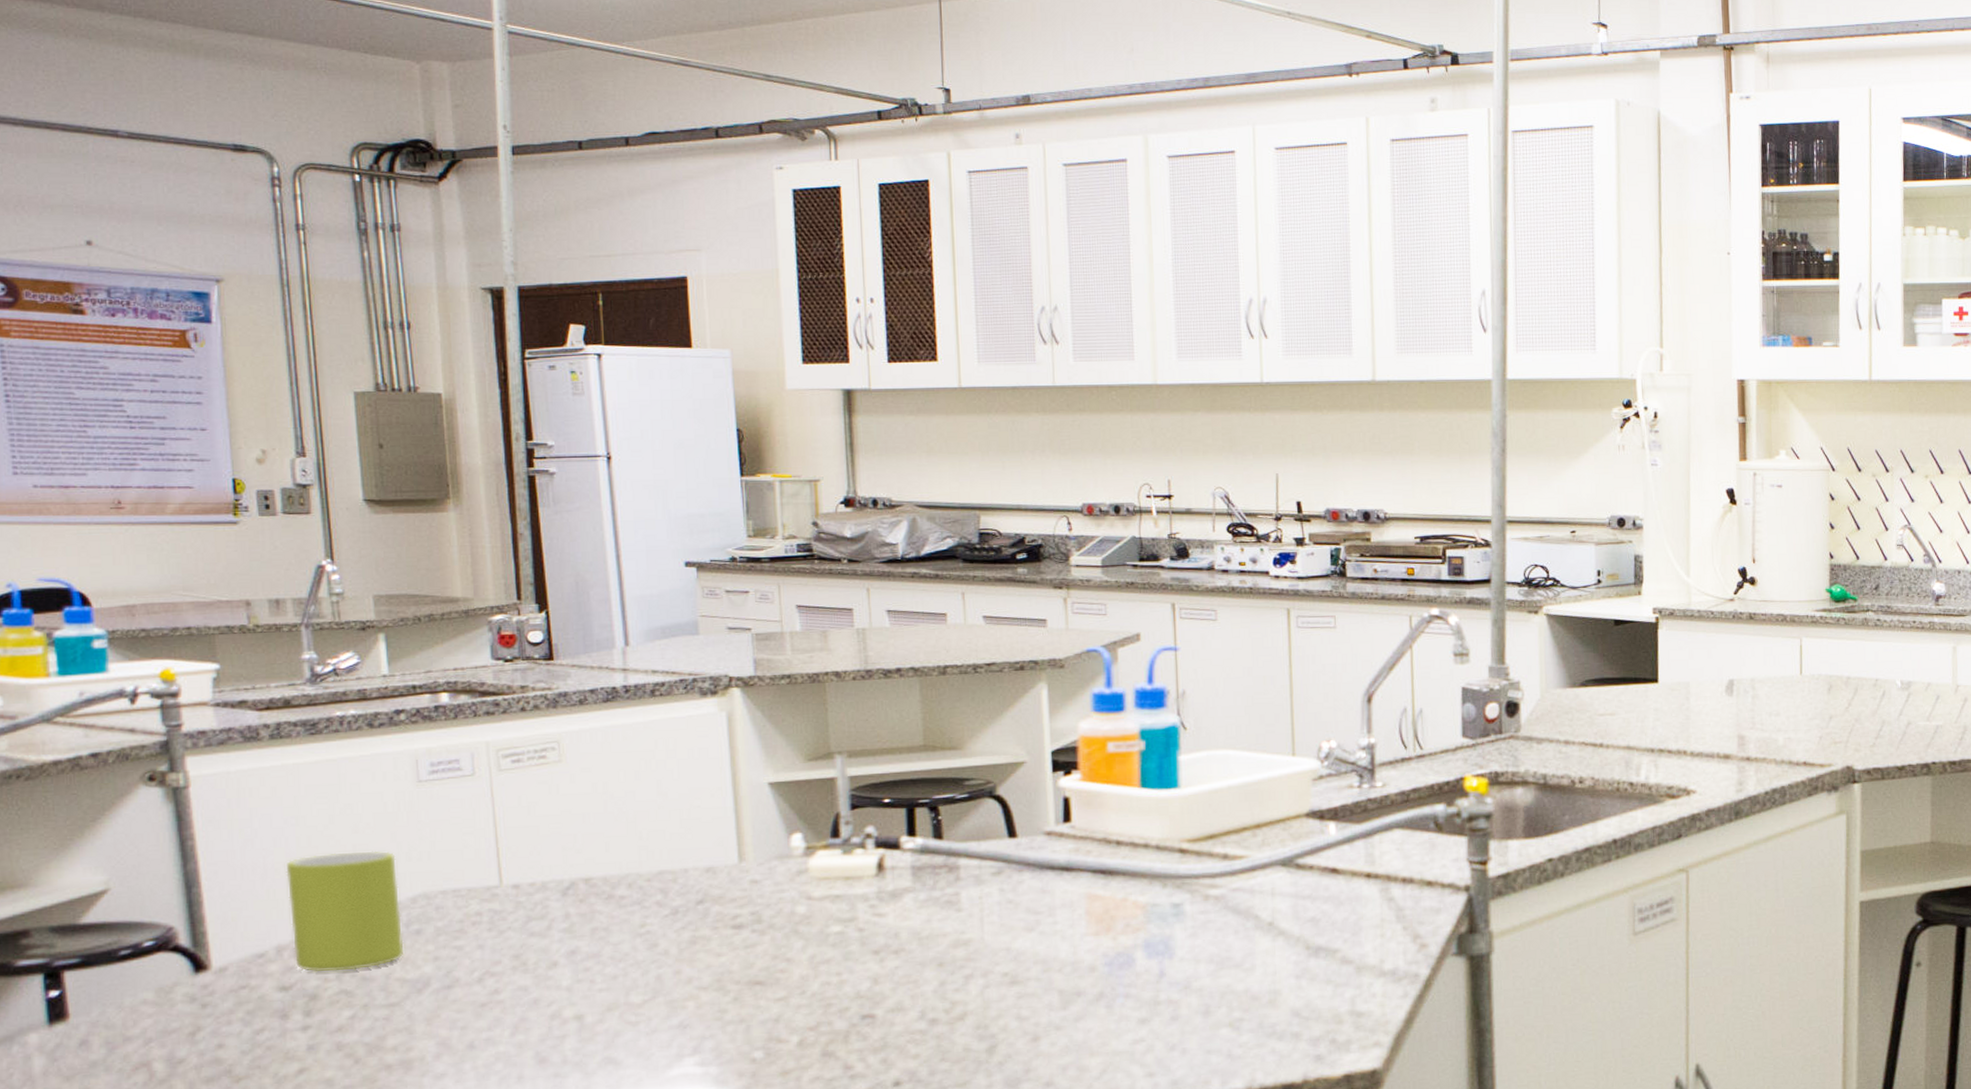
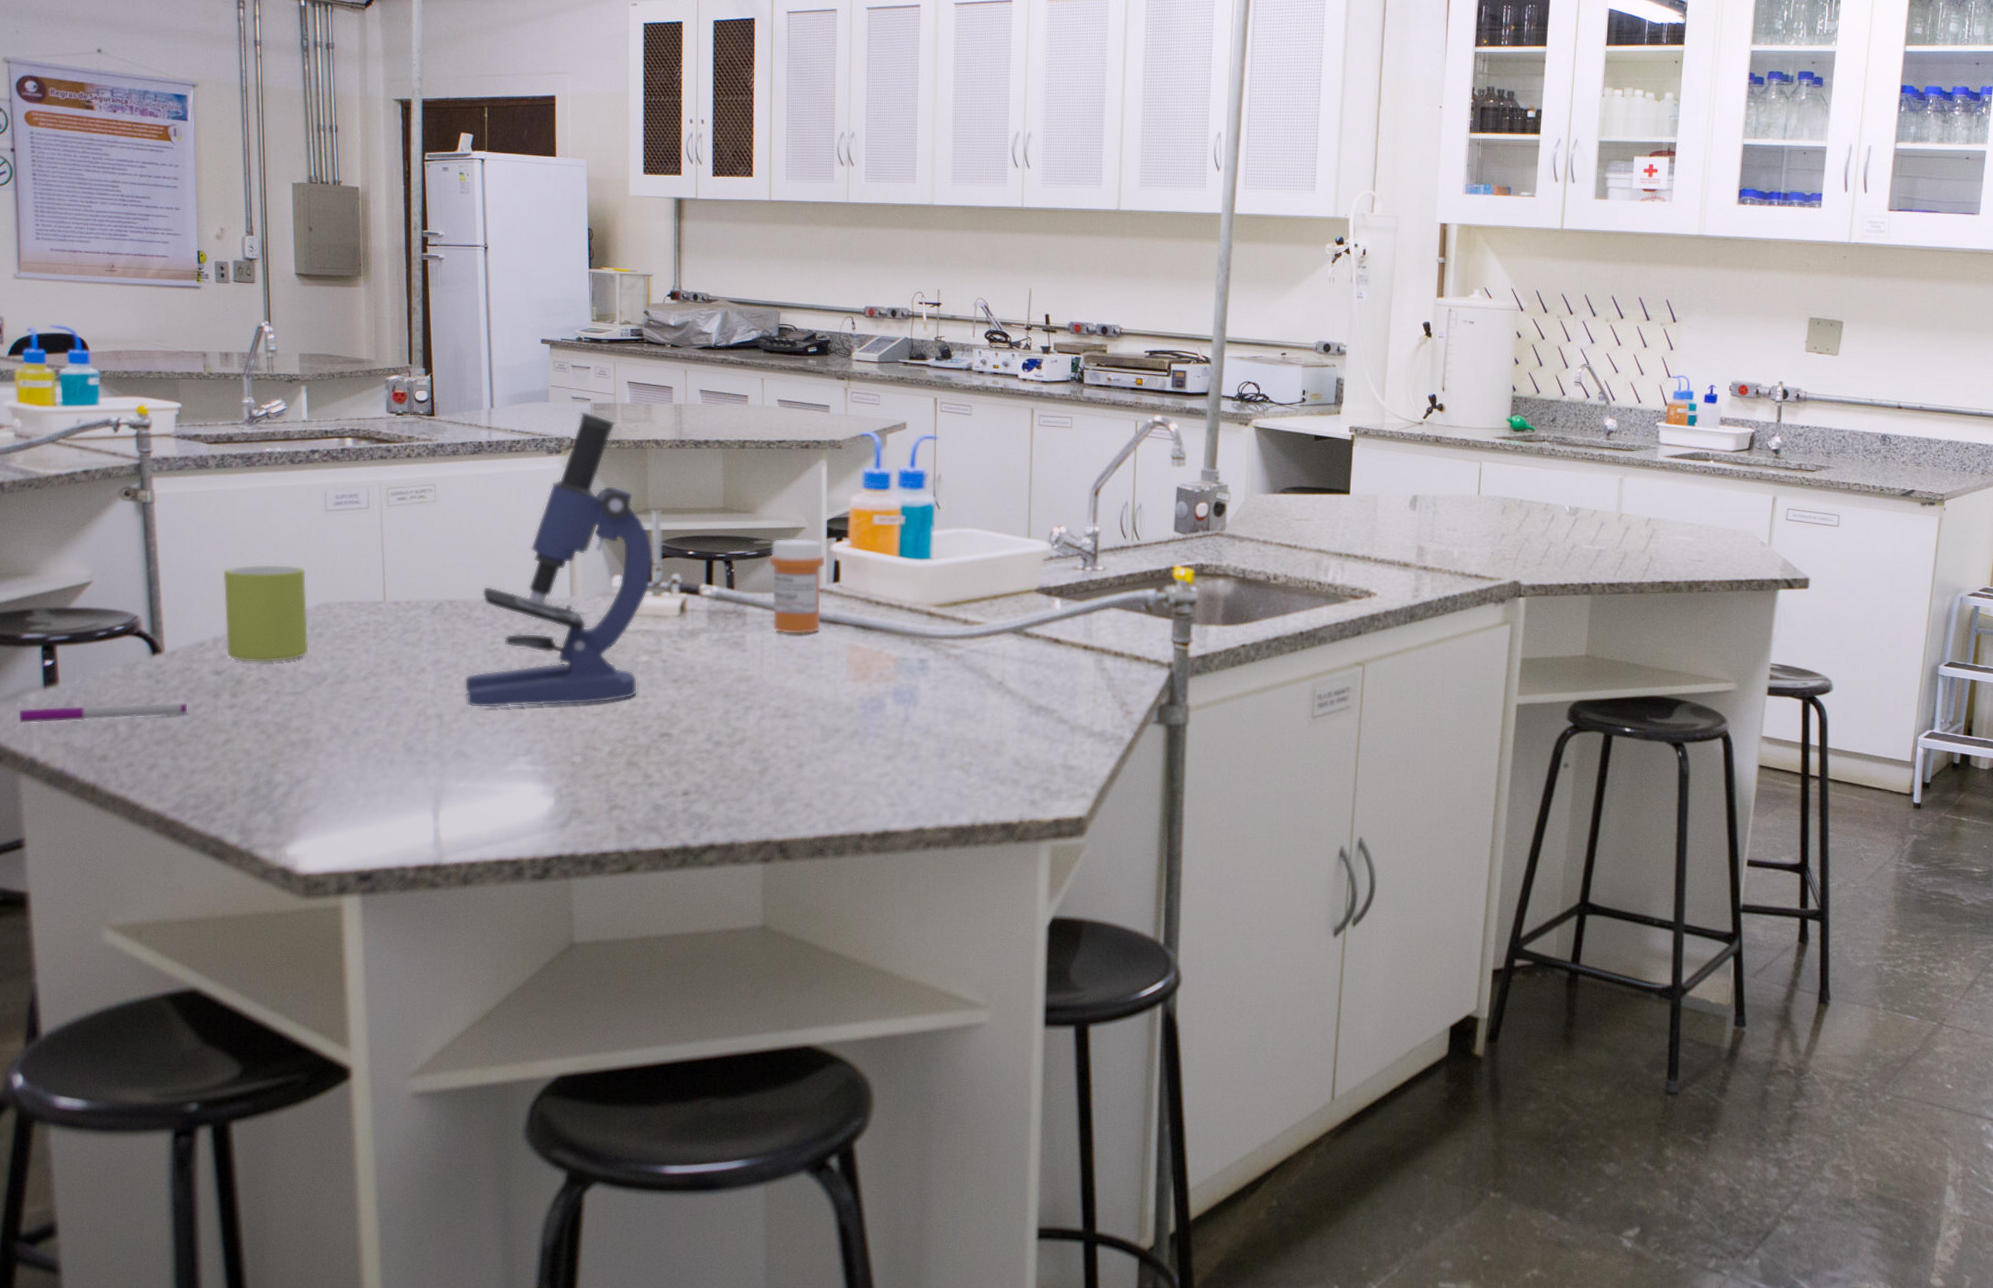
pen: none [15,1028,246,1072] -> present [18,702,187,724]
microscope: none [608,643,842,1005] -> present [464,411,654,709]
medicine bottle: none [983,774,1053,887] -> present [769,538,826,634]

